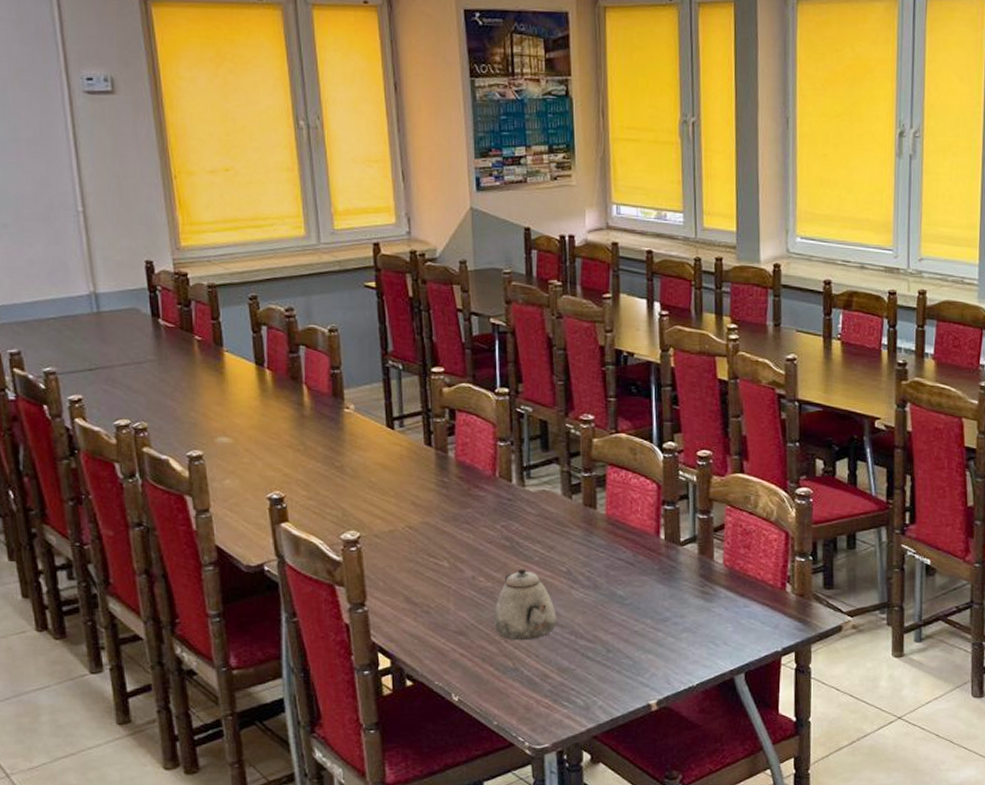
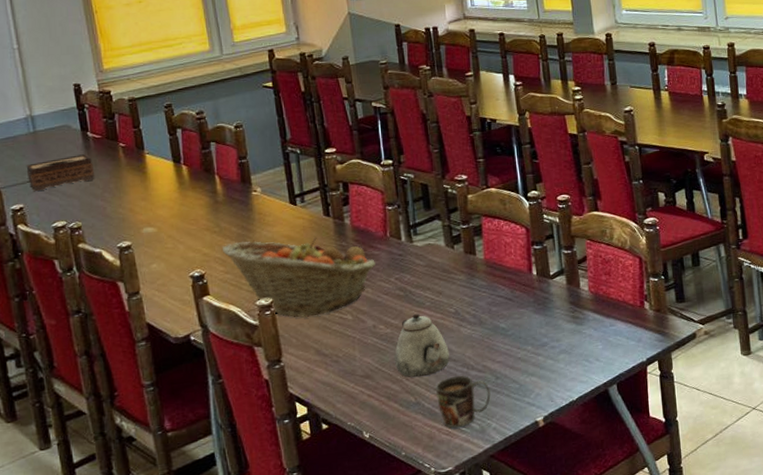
tissue box: none [87,344,166,382] -> present [26,154,95,192]
fruit basket: none [305,464,481,560] -> present [222,237,377,319]
mug: none [537,643,600,702] -> present [435,375,491,428]

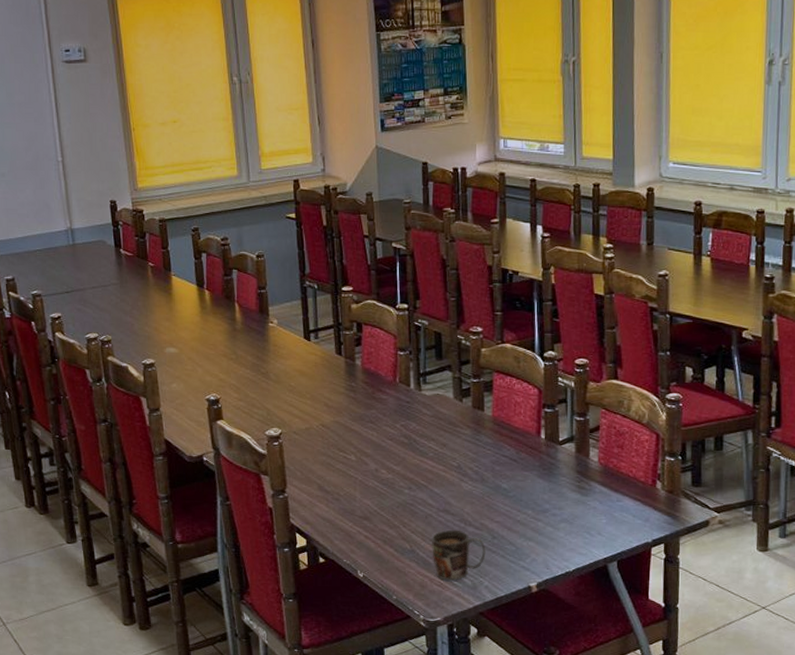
tissue box: present [26,154,95,192] -> none [65,270,126,303]
fruit basket: present [222,237,377,319] -> none [237,371,384,454]
teapot: present [395,313,449,378] -> none [394,462,448,526]

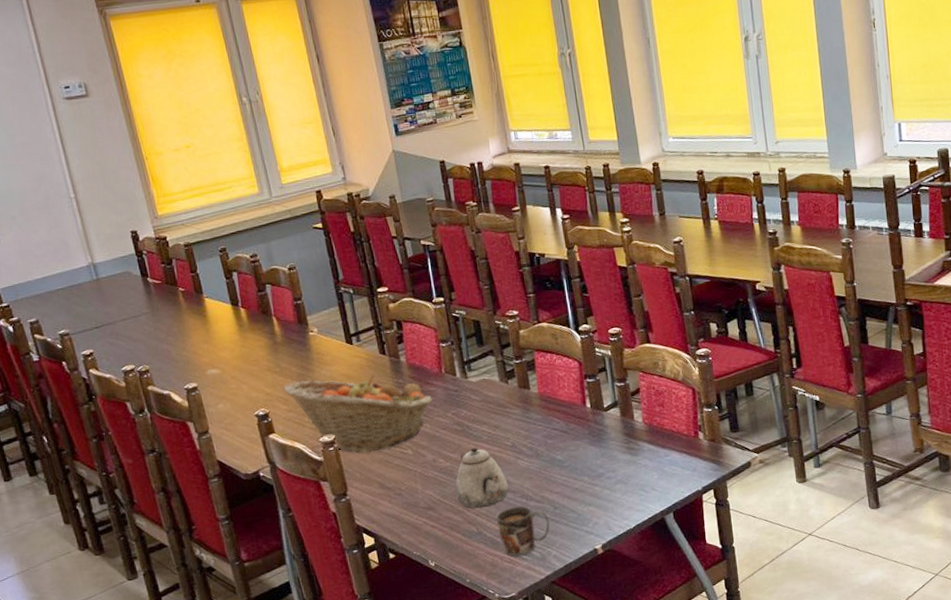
fruit basket: none [237,371,384,454] -> present [283,375,433,454]
teapot: none [394,462,448,526] -> present [455,447,508,509]

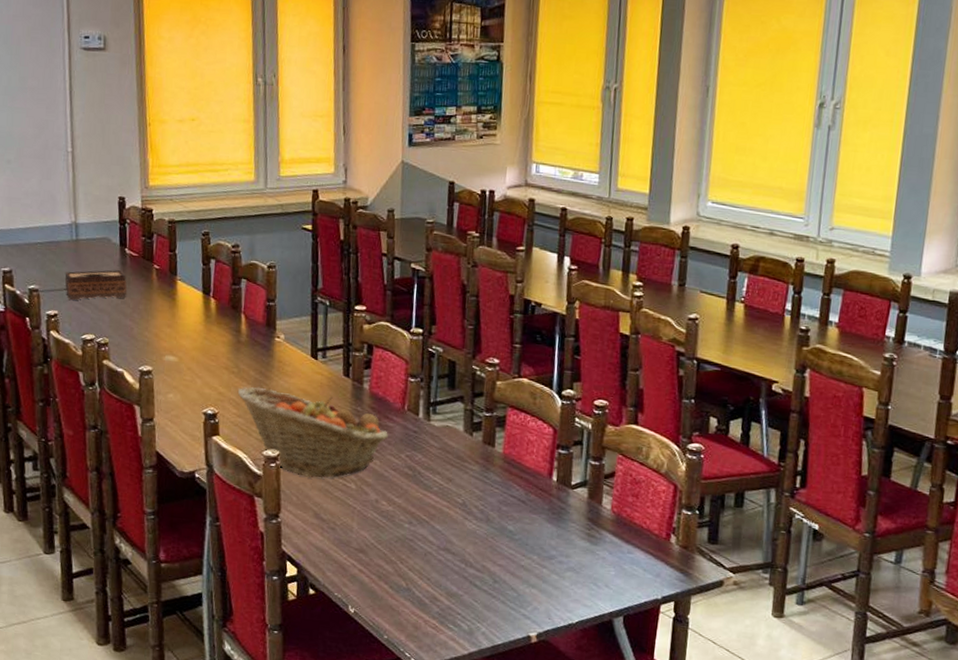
tissue box: none [92,299,159,338] -> present [64,270,128,301]
teapot: present [455,447,508,509] -> none [392,496,450,564]
mug: present [496,506,550,557] -> none [428,570,486,624]

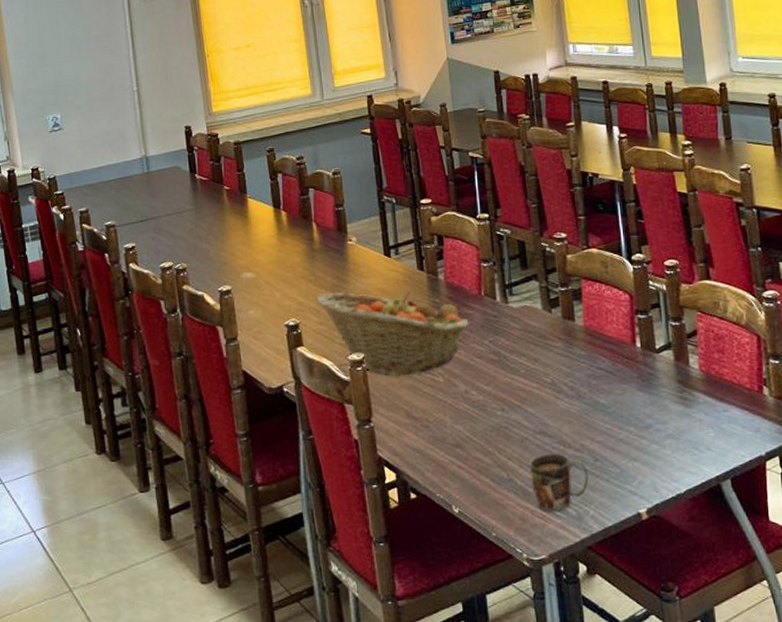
tissue box: present [64,270,128,301] -> none [139,196,201,232]
mug: none [428,570,486,624] -> present [529,453,589,512]

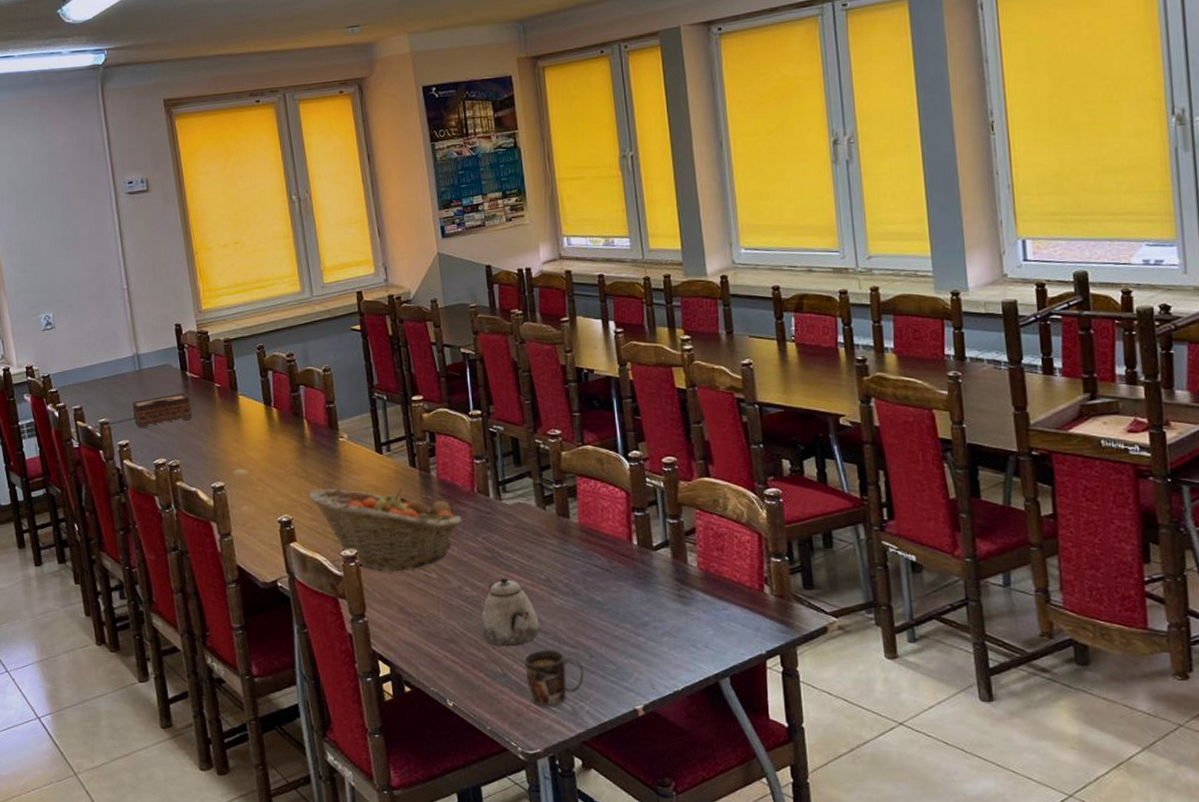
tissue box: none [139,196,201,232] -> present [132,393,193,429]
teapot: none [487,381,545,451] -> present [481,577,539,647]

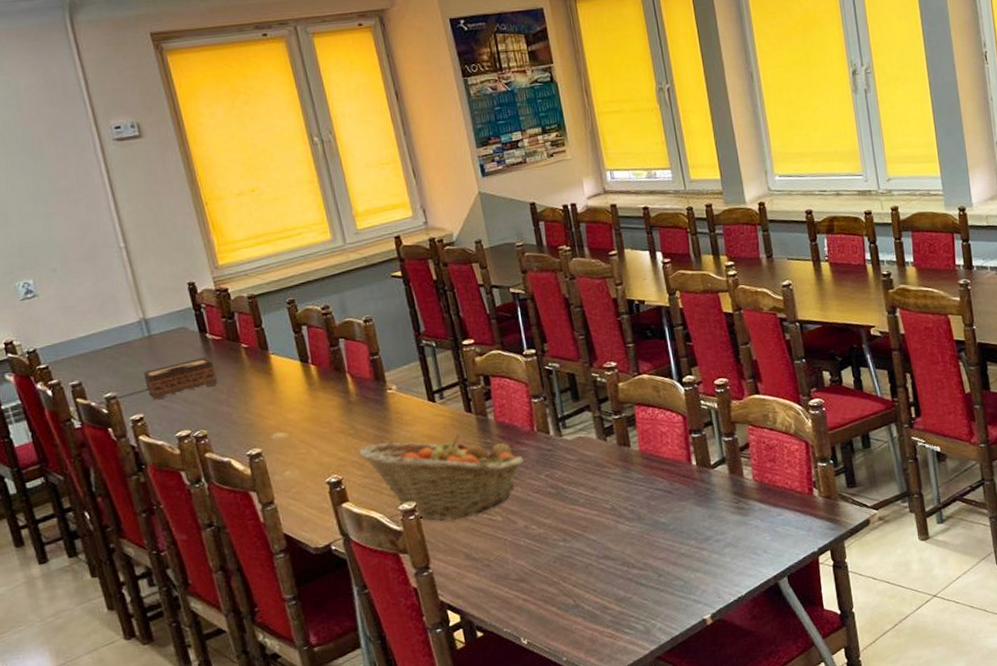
teapot: present [481,577,539,647] -> none [549,511,608,579]
mug: present [524,649,584,707] -> none [595,575,654,630]

